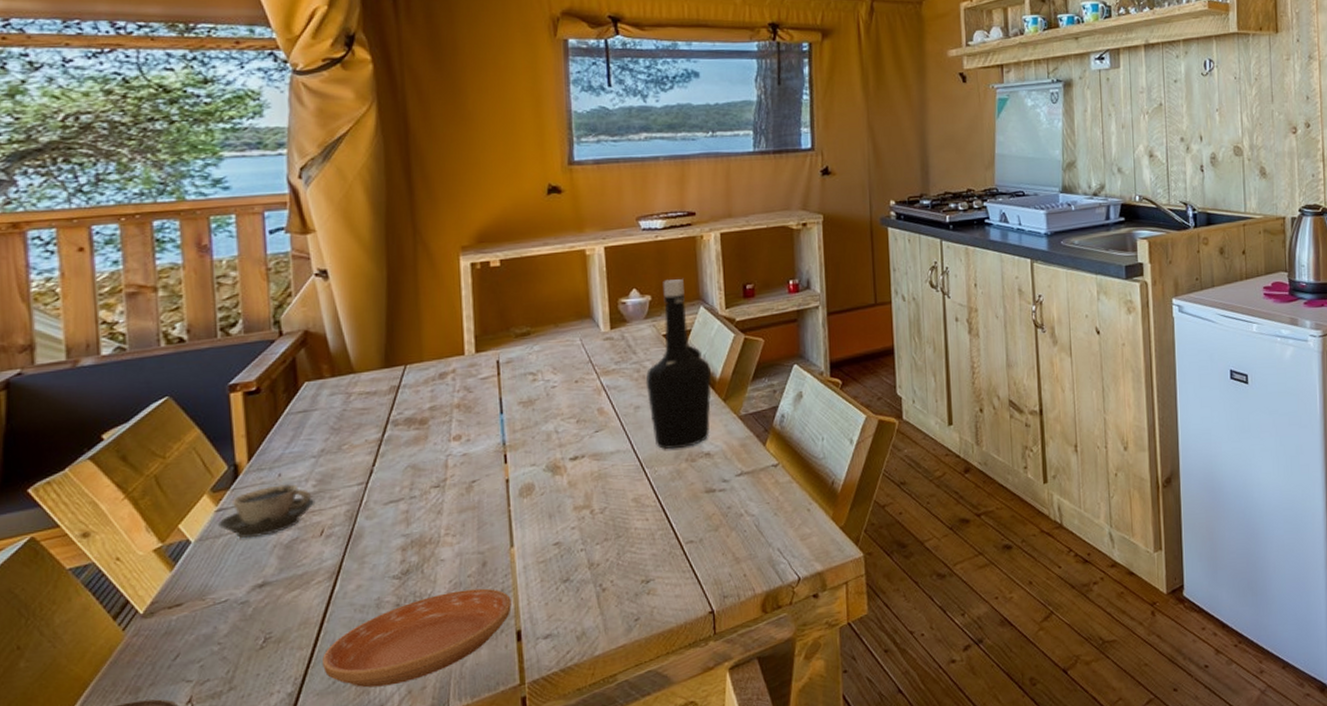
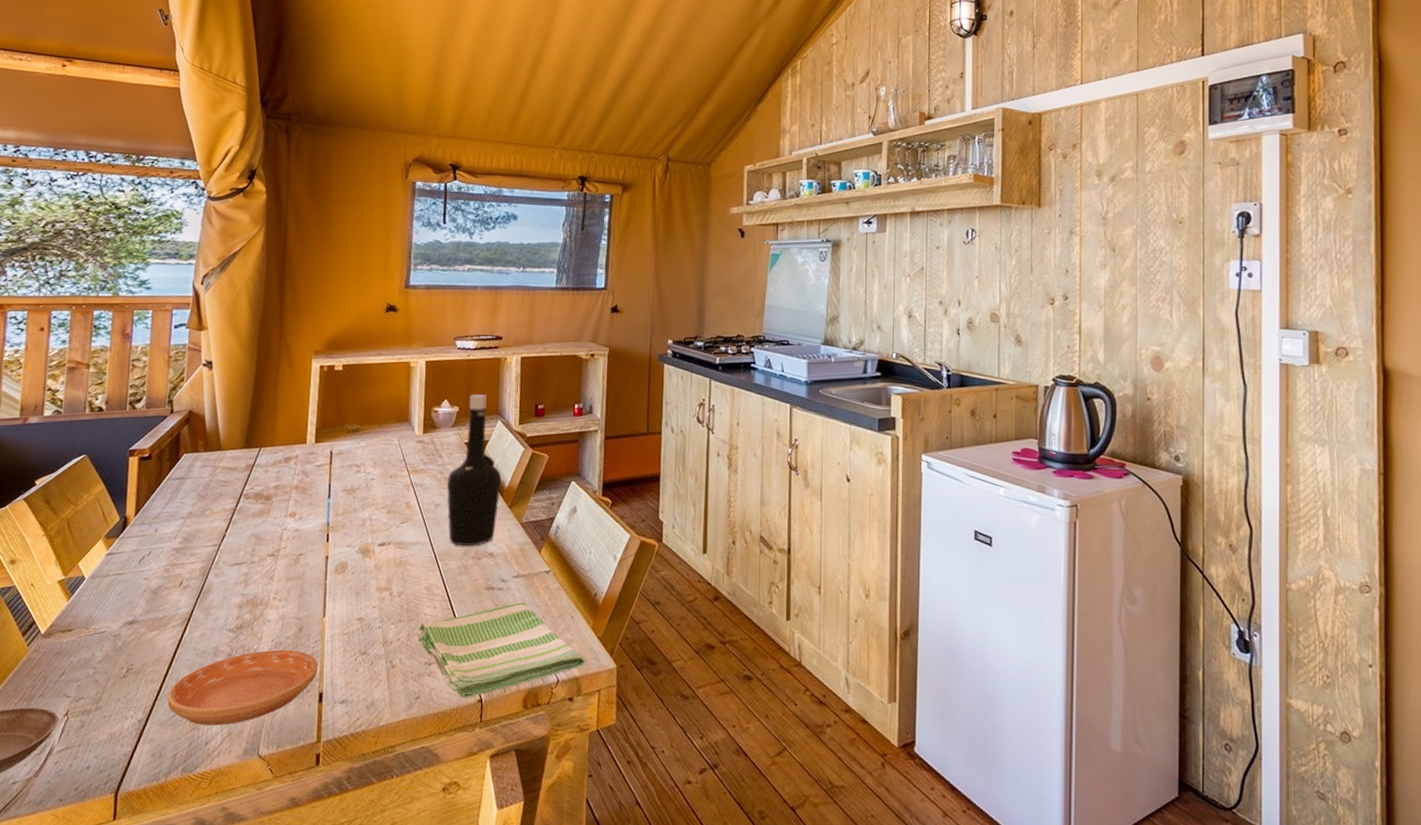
cup: present [217,484,316,538] -> none [106,538,180,581]
dish towel: none [629,500,828,613] -> present [417,601,585,699]

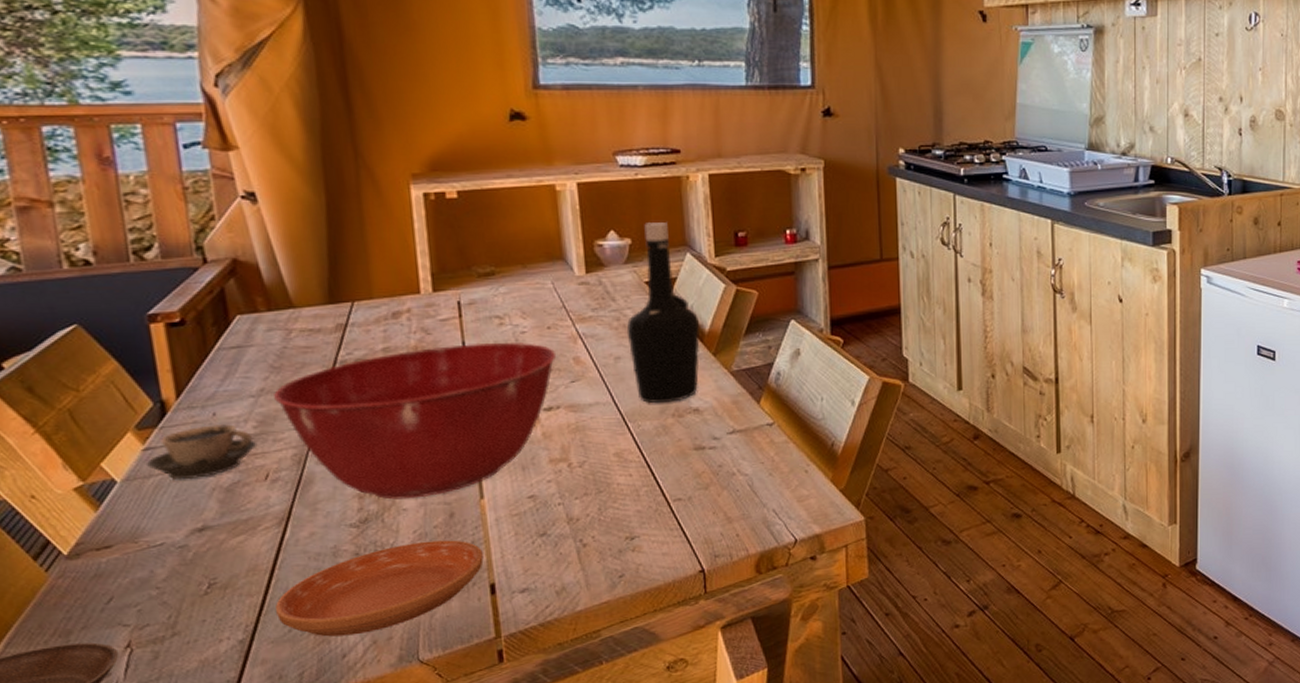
cup: none [106,538,180,581] -> present [145,424,258,480]
mixing bowl: none [196,485,394,612] -> present [272,342,557,500]
dish towel: present [417,601,585,699] -> none [611,459,826,571]

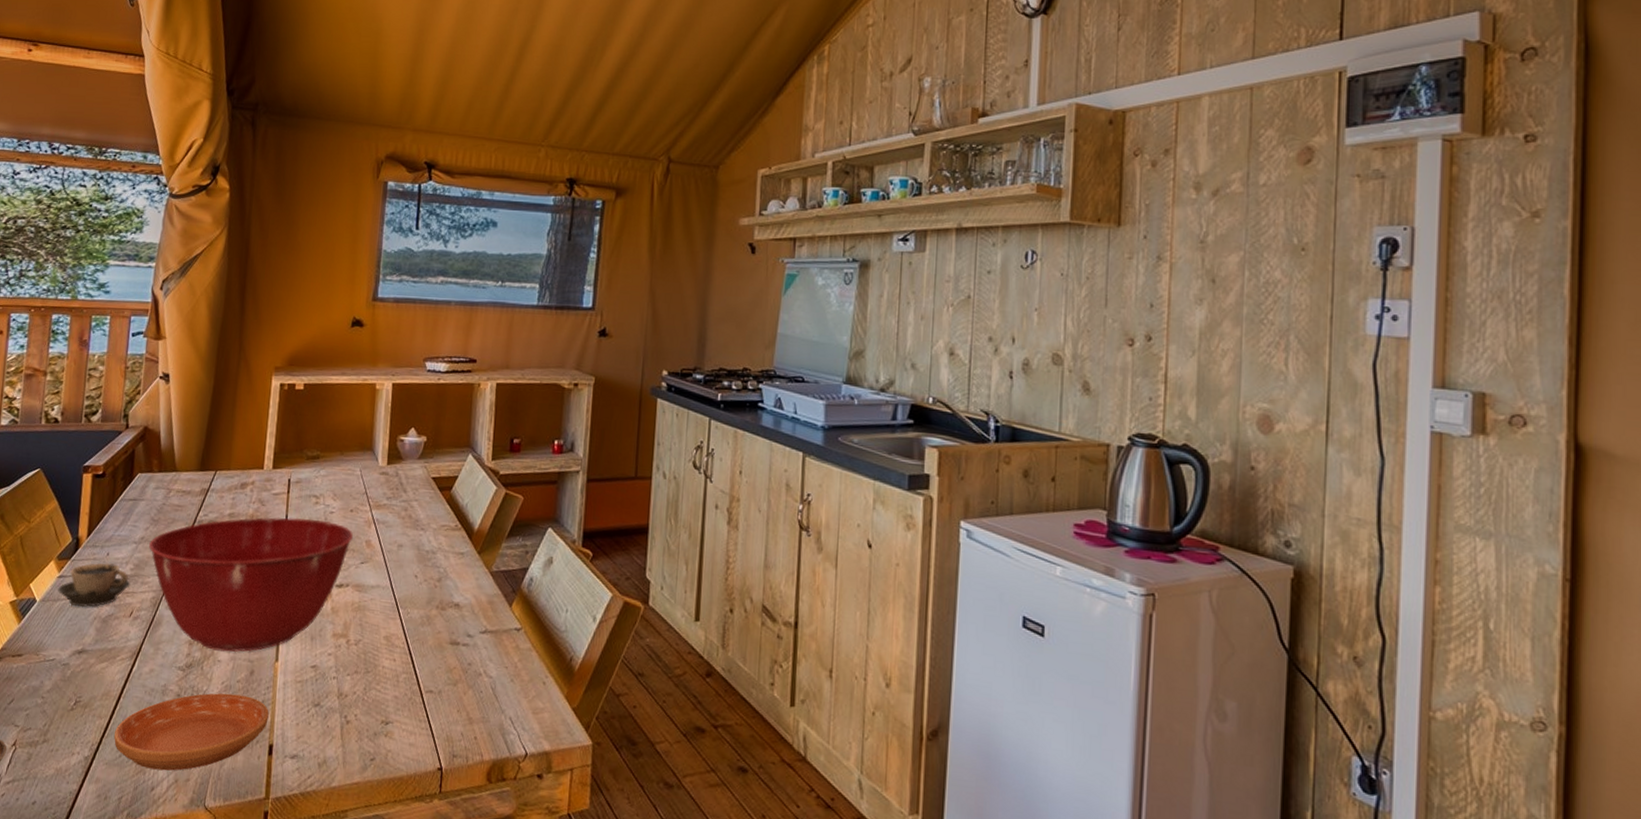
bottle: present [626,223,700,404] -> none [410,423,471,594]

